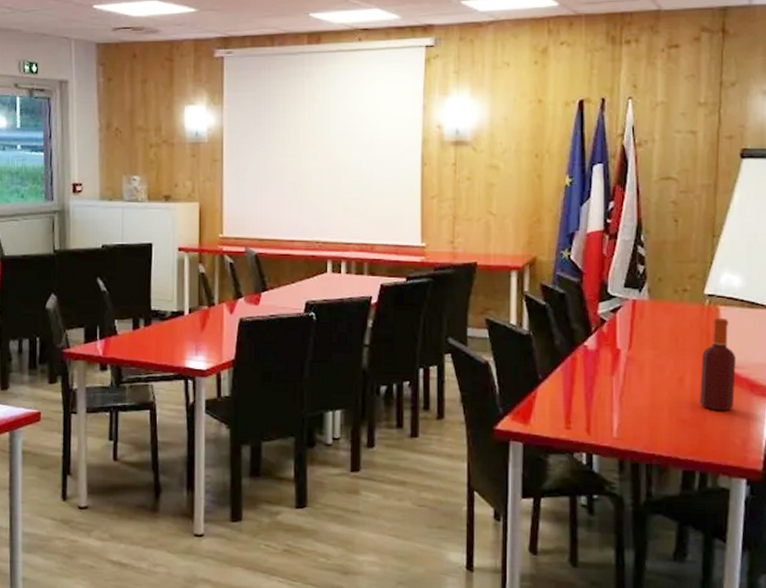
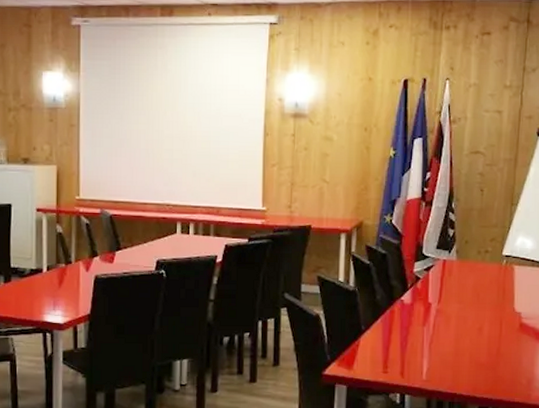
bottle: present [700,317,736,411] -> none [495,275,525,356]

